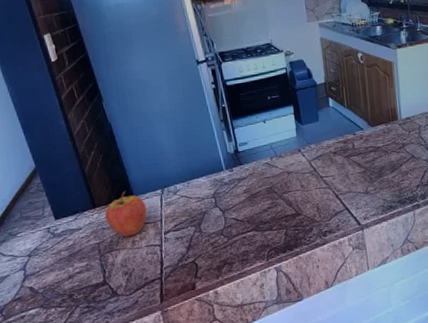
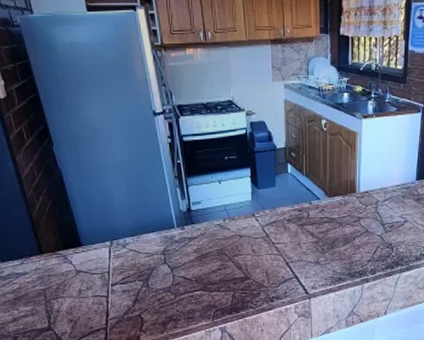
fruit: present [104,190,147,237] -> none [51,239,95,286]

